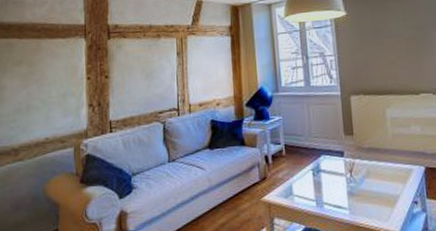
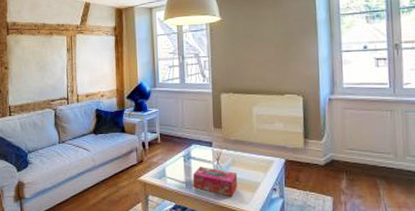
tissue box: none [323,180,375,214] -> present [192,167,238,197]

